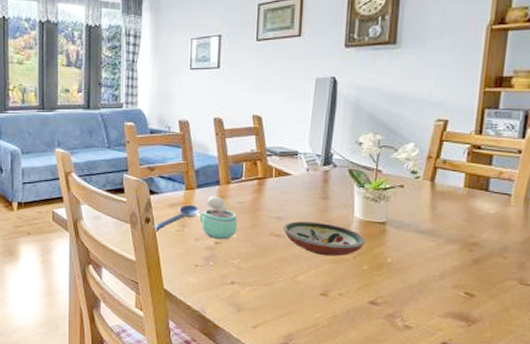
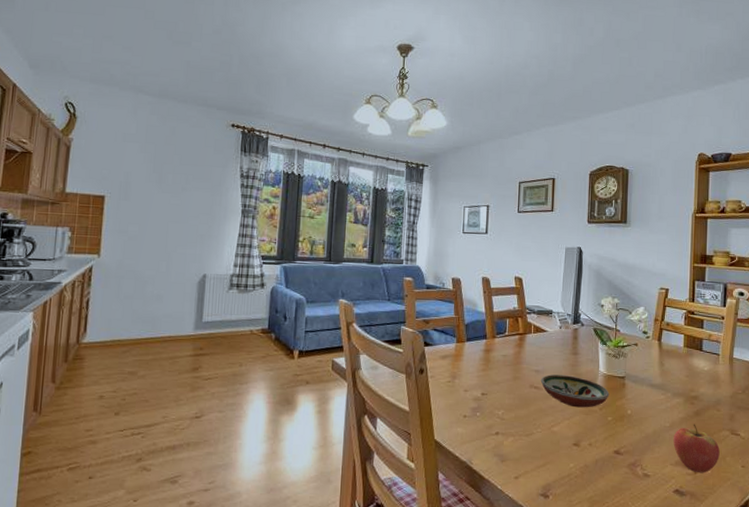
spoon: present [152,204,200,232] -> none [426,356,469,383]
chocolate milk: present [200,195,237,240] -> none [468,348,501,391]
fruit: none [443,273,503,326] -> present [673,424,720,473]

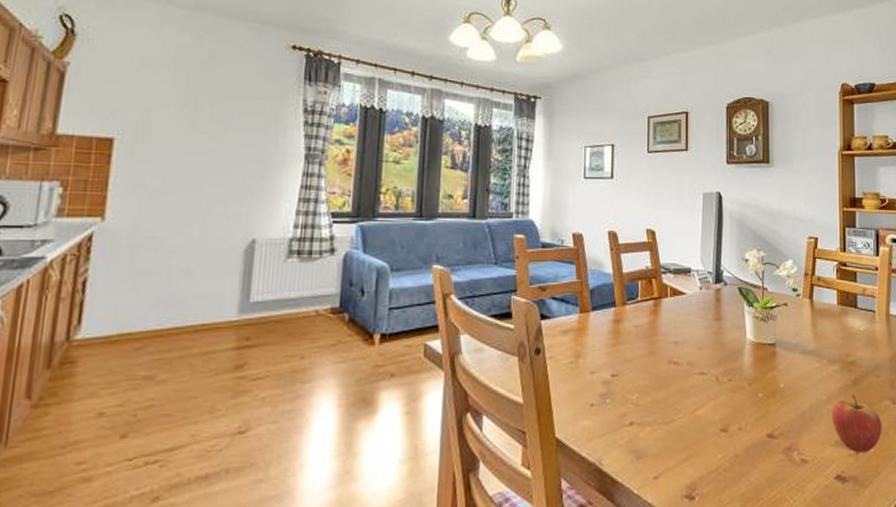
decorative bowl: present [540,374,610,408] -> none [680,346,759,385]

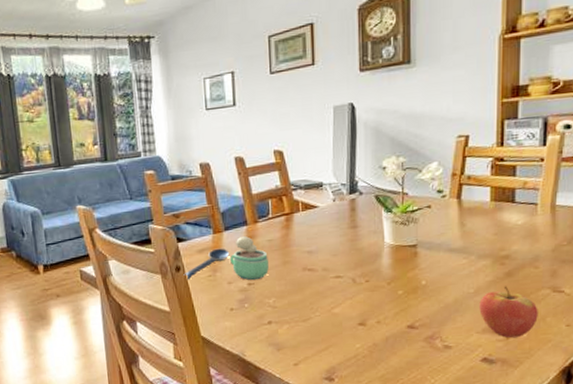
spoon: none [543,330,595,366] -> present [183,248,230,280]
chocolate milk: none [595,318,634,372] -> present [230,235,269,281]

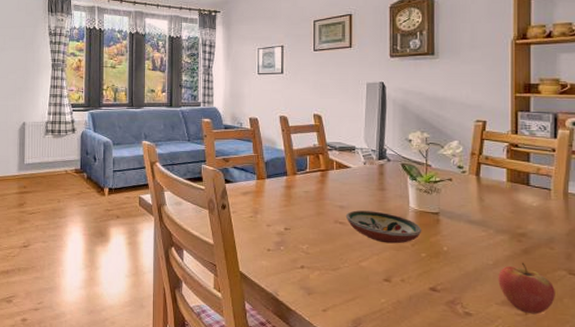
spoon: present [183,248,230,280] -> none [228,193,270,218]
chocolate milk: present [230,235,269,281] -> none [270,184,304,226]
decorative bowl: none [314,251,399,286] -> present [345,210,422,244]

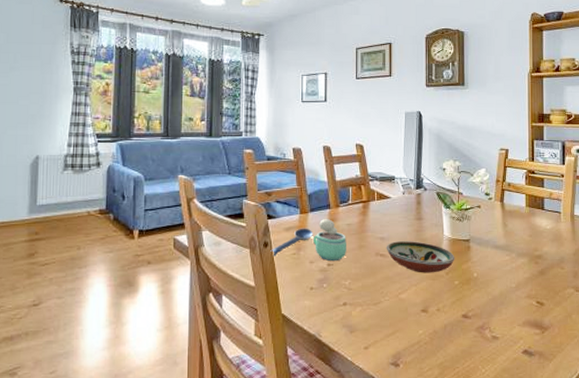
spoon: none [228,193,270,218] -> present [270,228,313,256]
chocolate milk: none [270,184,304,226] -> present [313,218,346,262]
fruit: present [498,262,555,315] -> none [520,283,566,332]

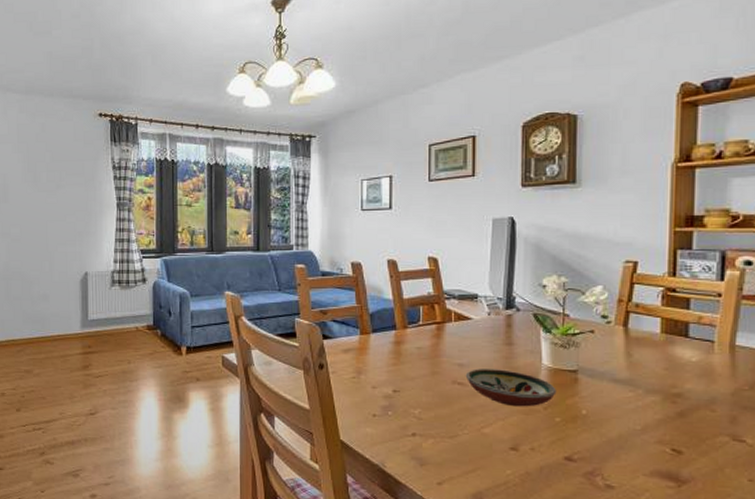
spoon: present [270,228,313,256] -> none [326,350,376,379]
chocolate milk: present [313,218,346,262] -> none [376,340,416,388]

